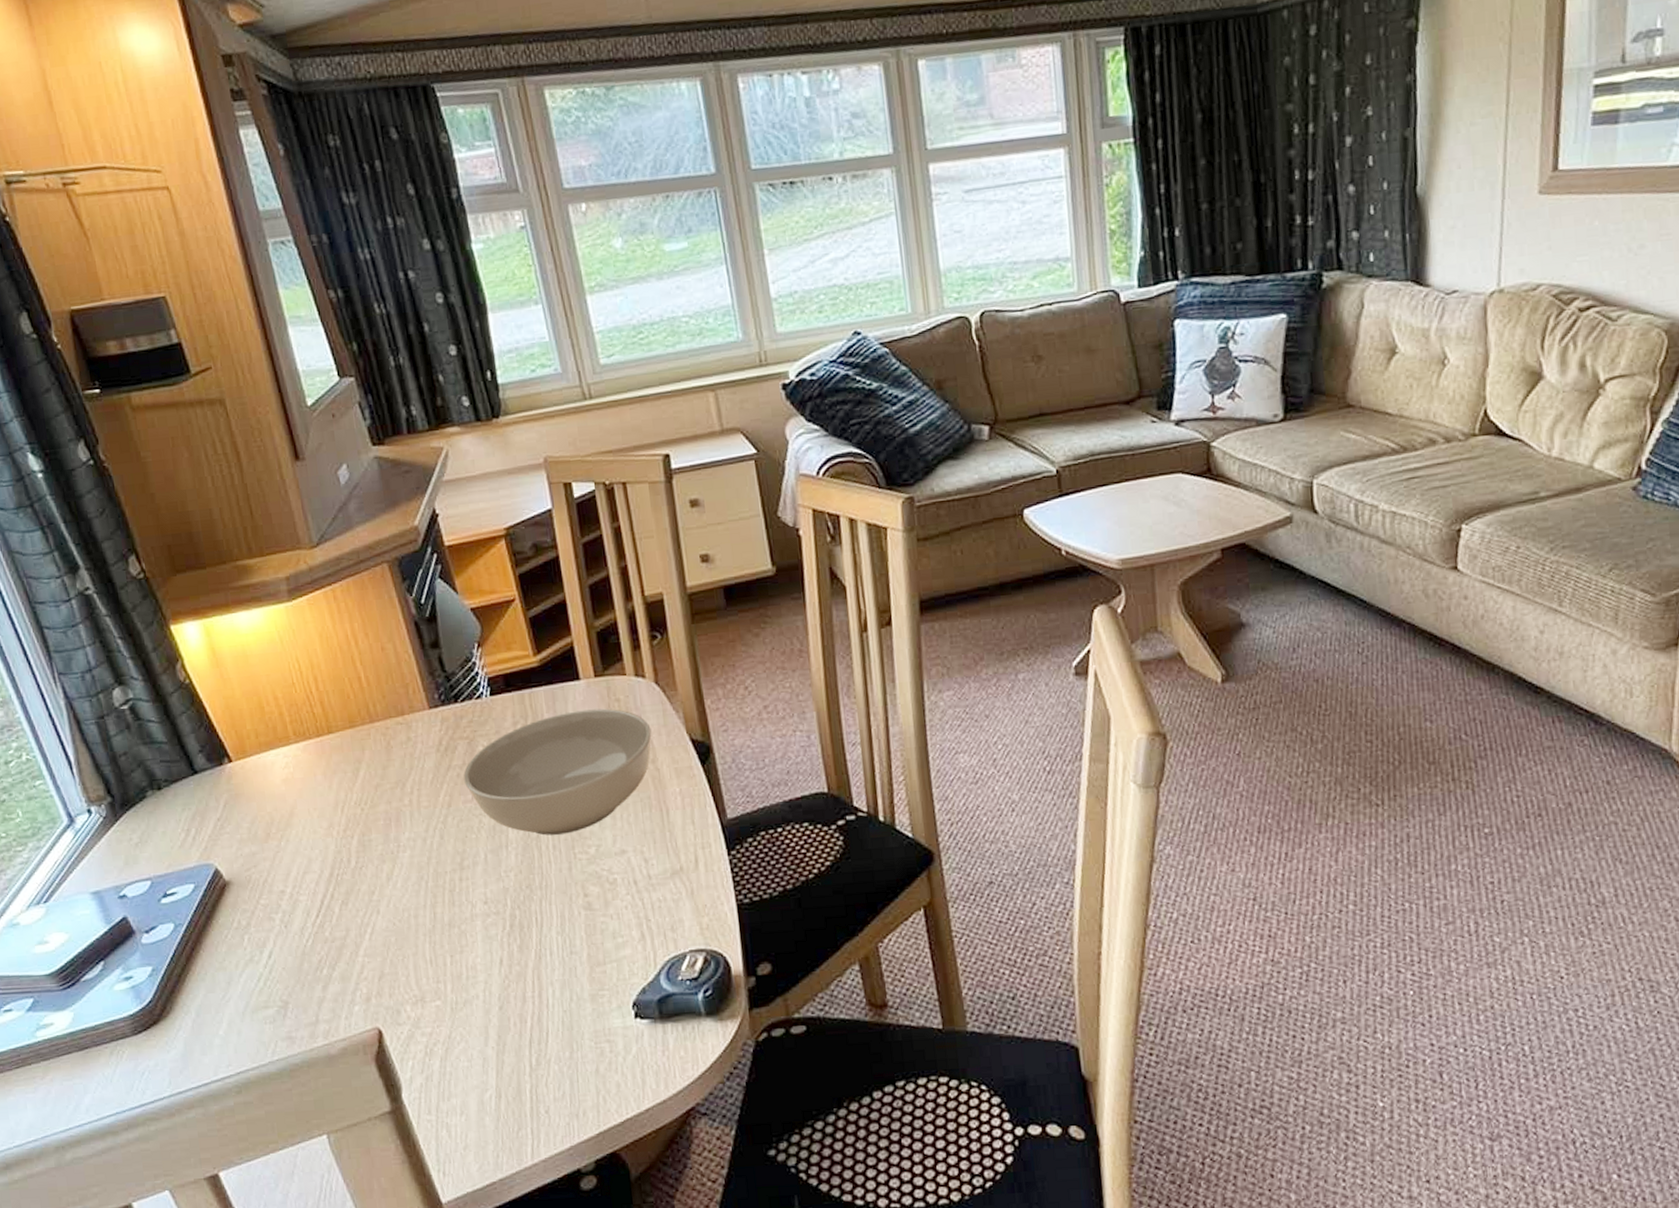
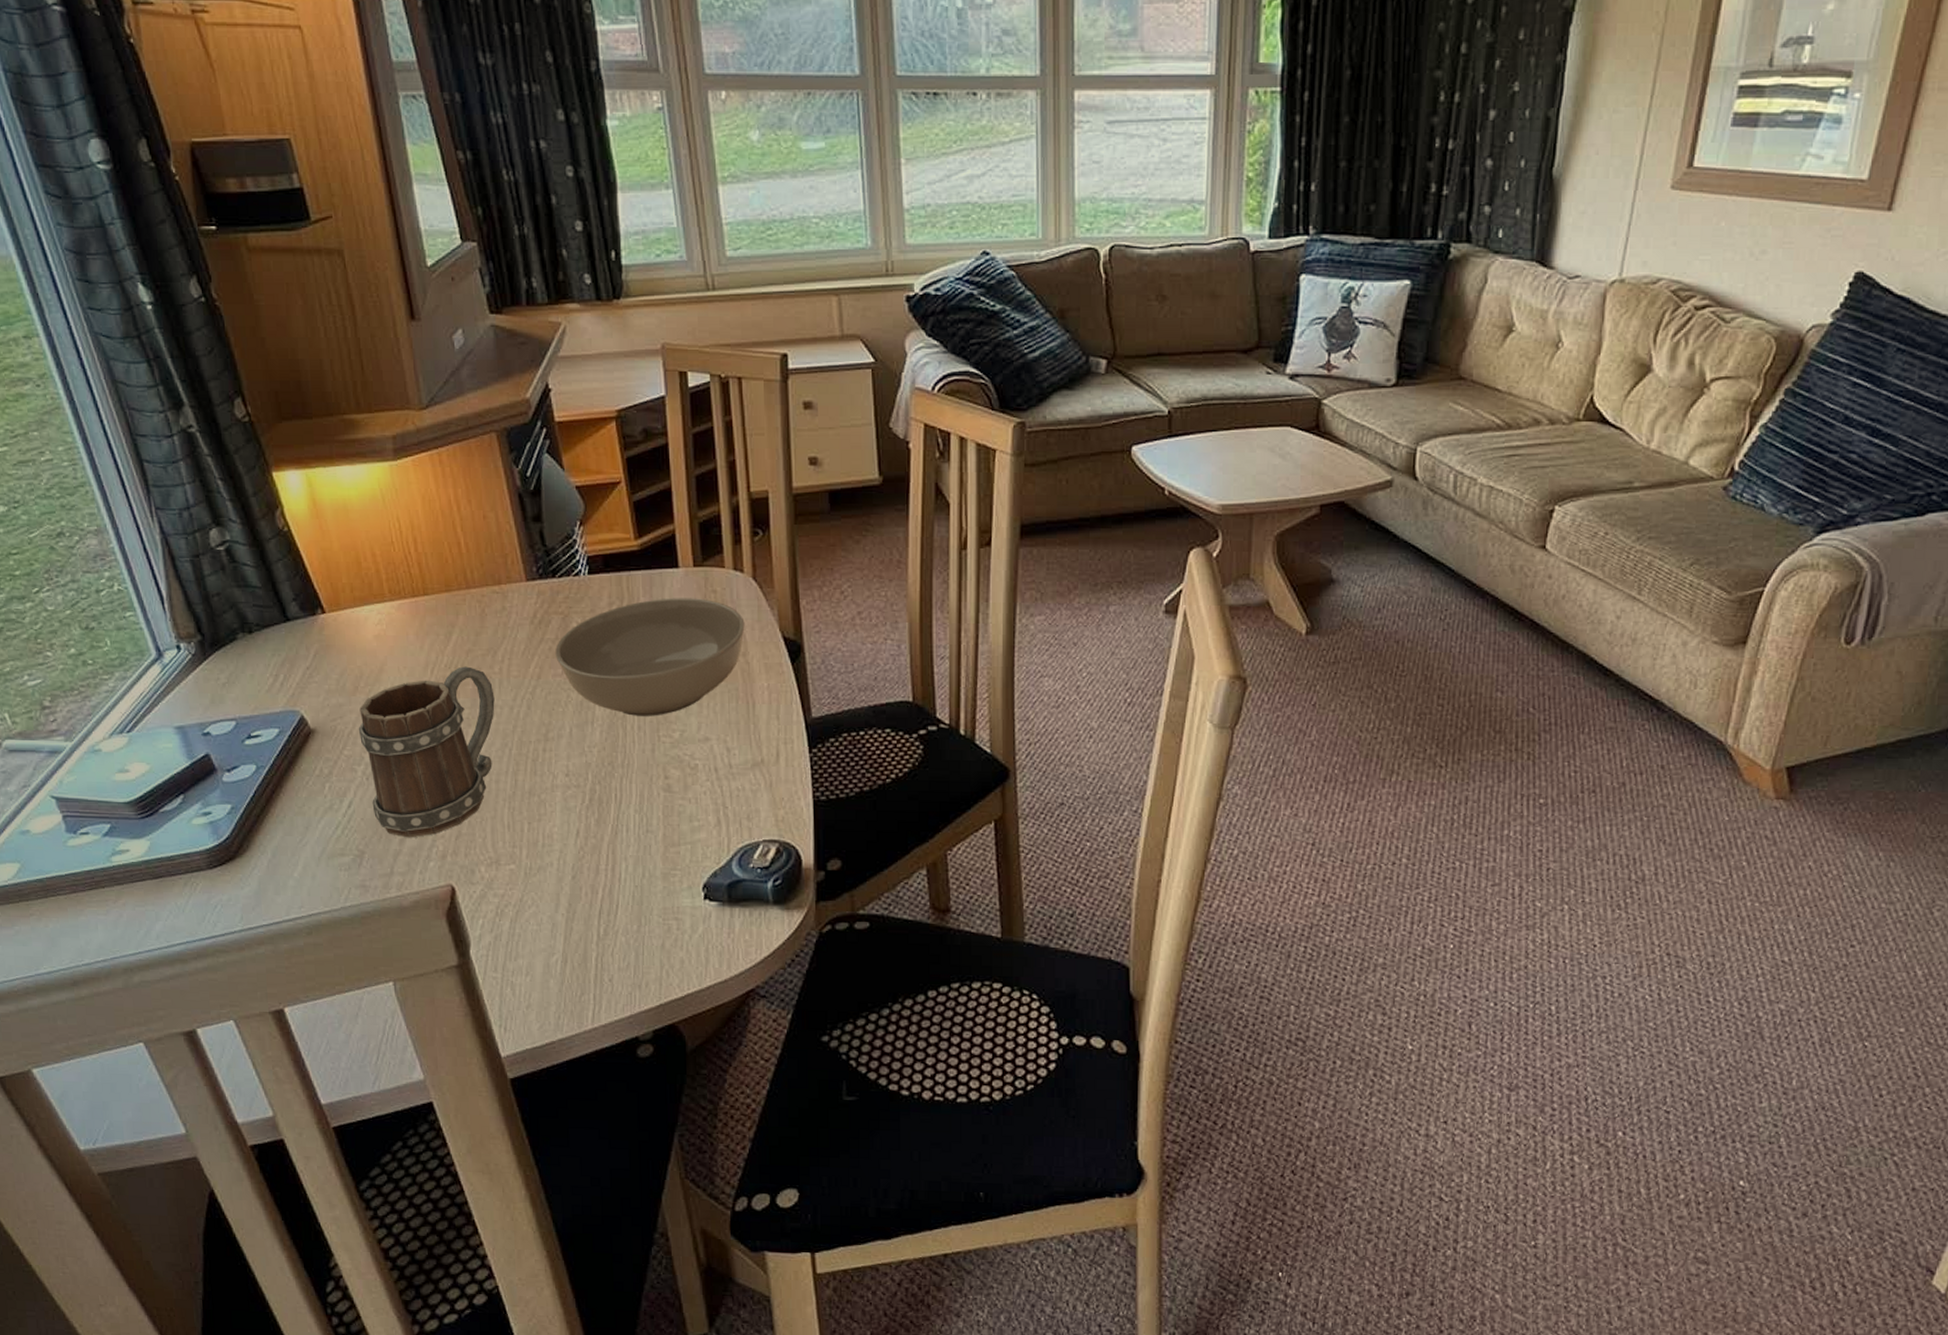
mug: none [273,801,410,984] -> present [358,666,495,838]

